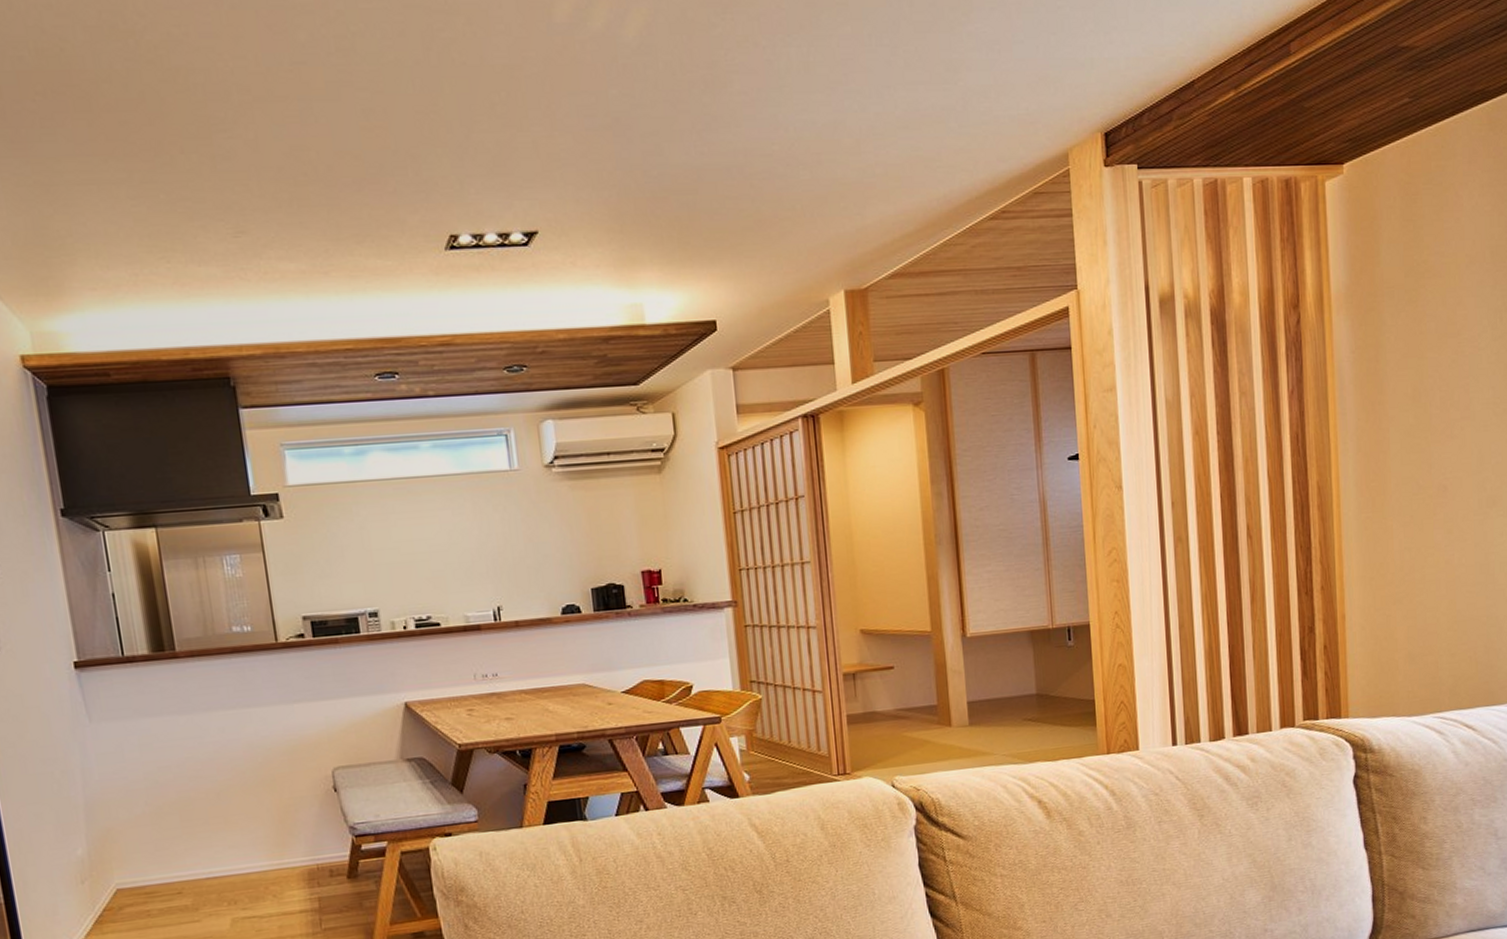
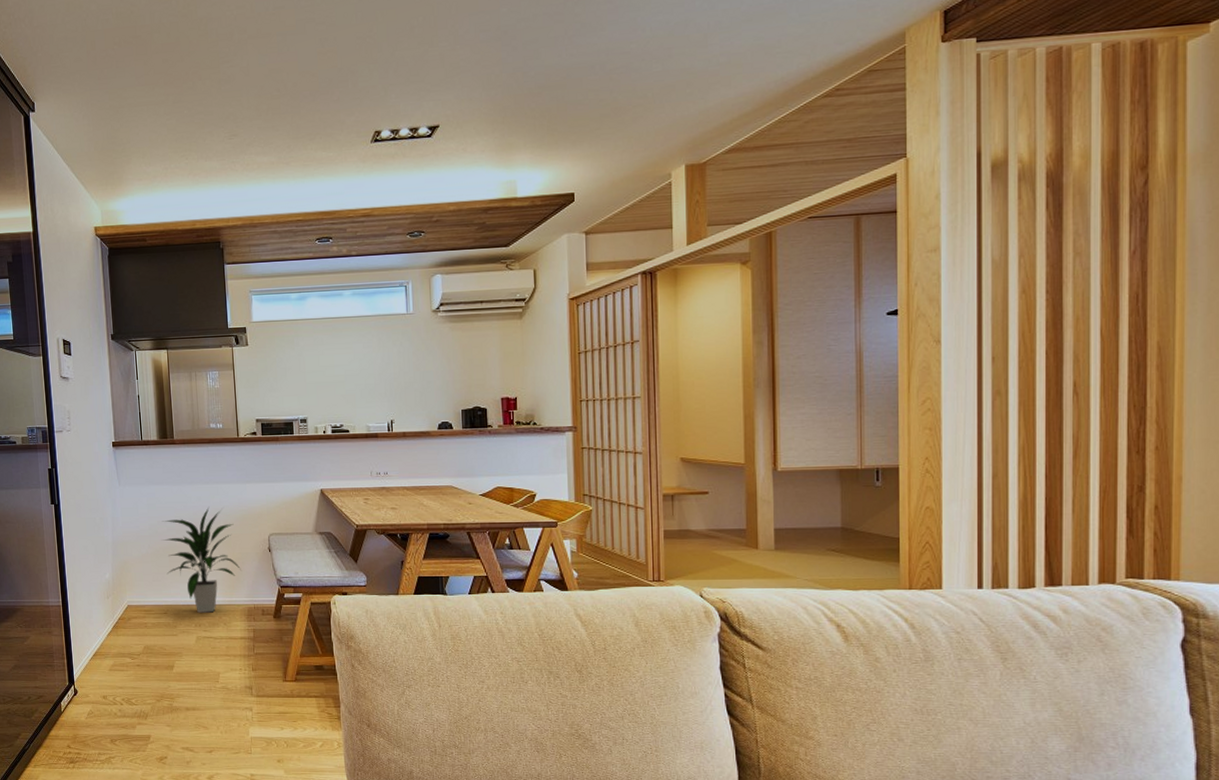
indoor plant: none [166,740,294,886] -> present [163,507,241,613]

